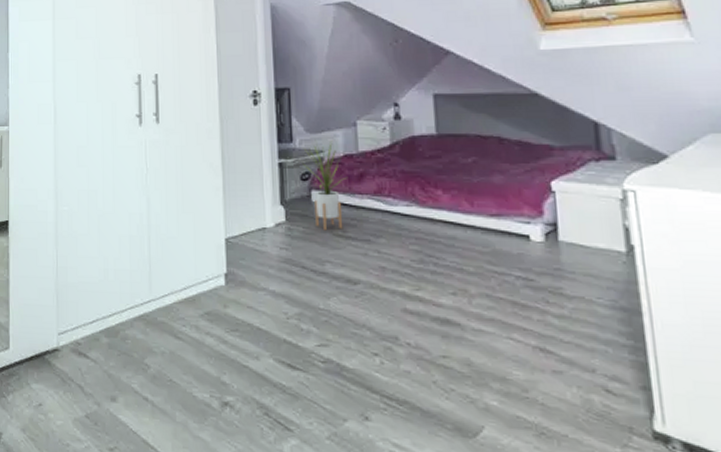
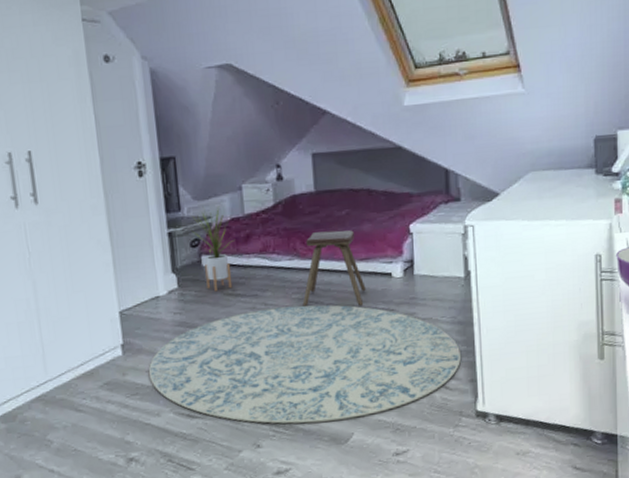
rug: none [250,257,628,408] -> present [148,304,462,424]
music stool: none [421,179,498,270] -> present [302,230,366,308]

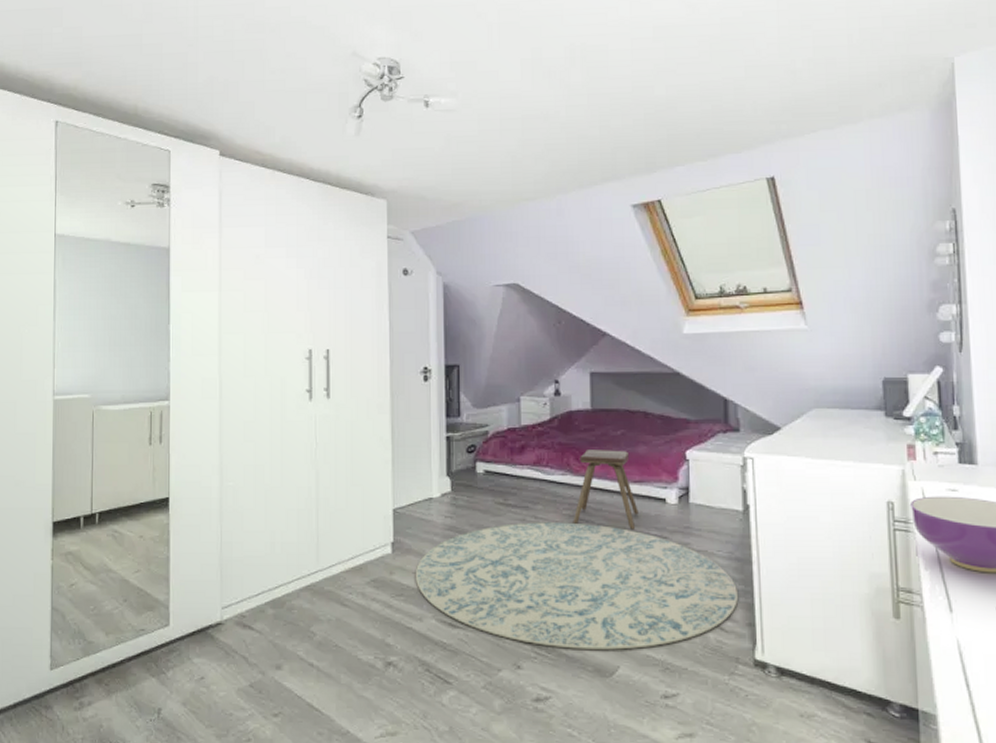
house plant: present [191,206,234,292] -> none [469,414,509,499]

